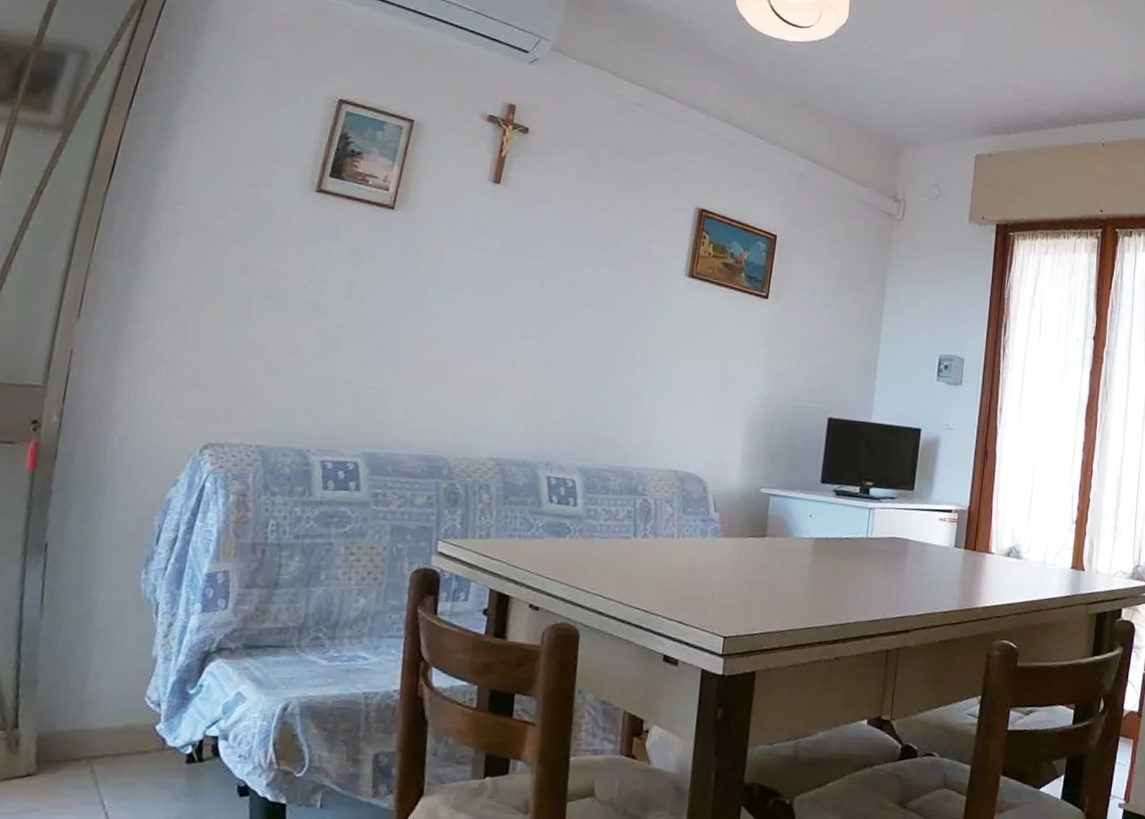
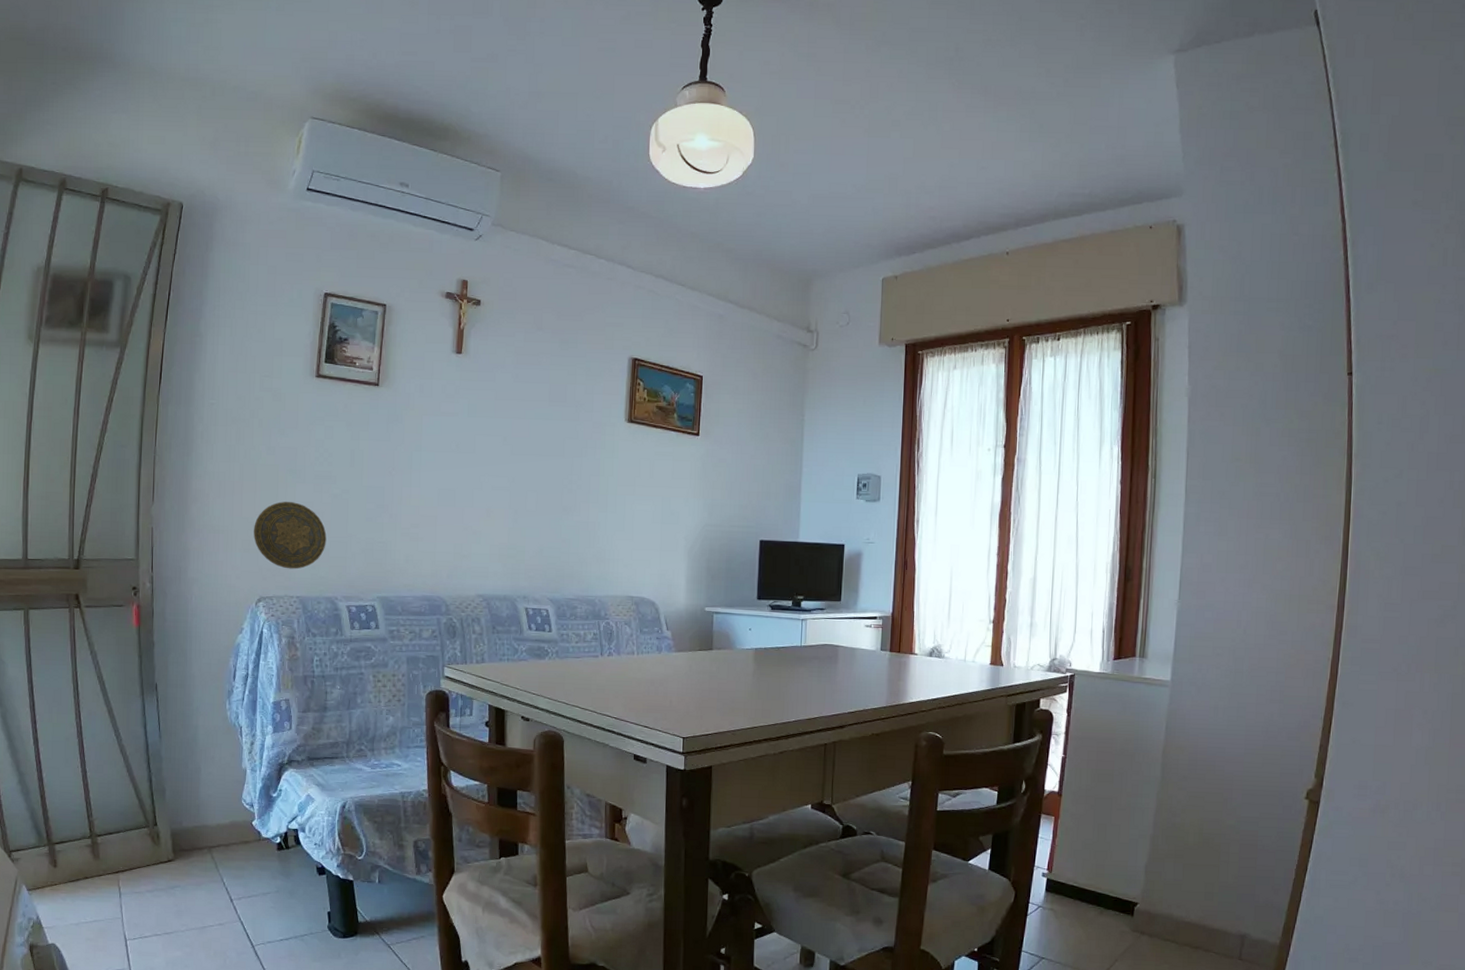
decorative plate: none [209,331,306,413] -> present [254,502,327,569]

